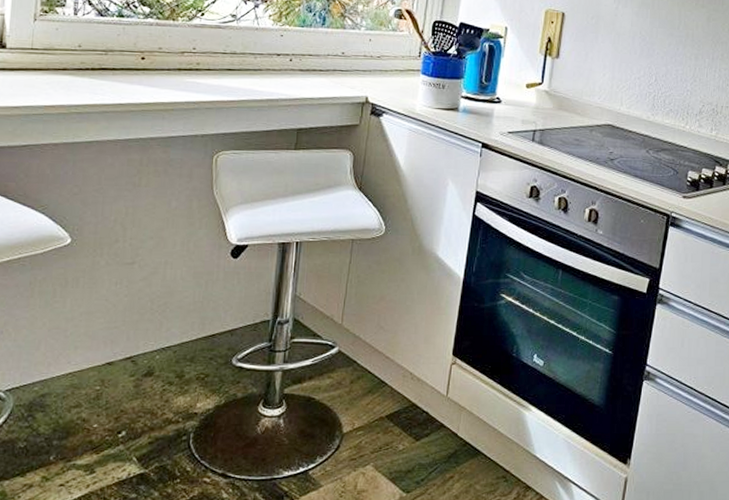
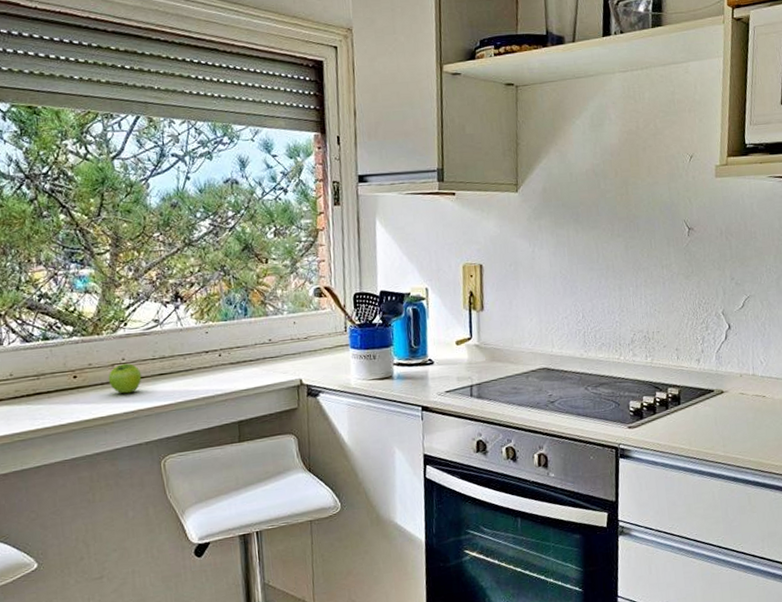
fruit: none [175,53,210,83] -> present [108,363,142,394]

